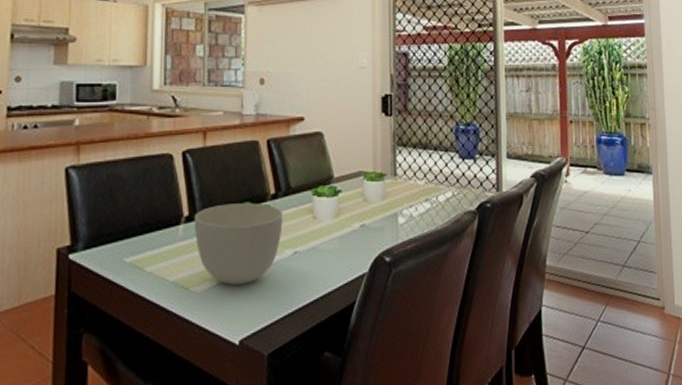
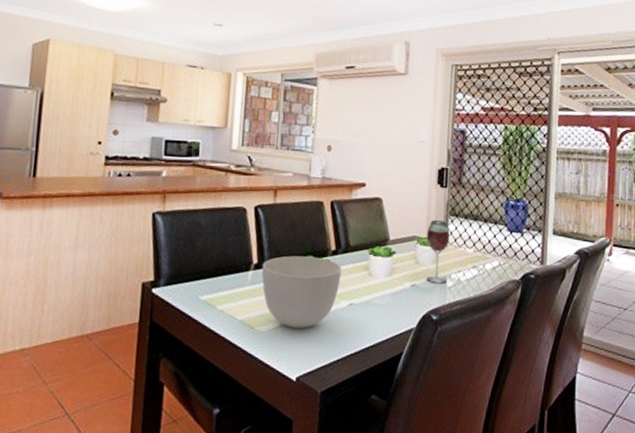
wineglass: none [374,151,399,221] -> present [427,219,450,284]

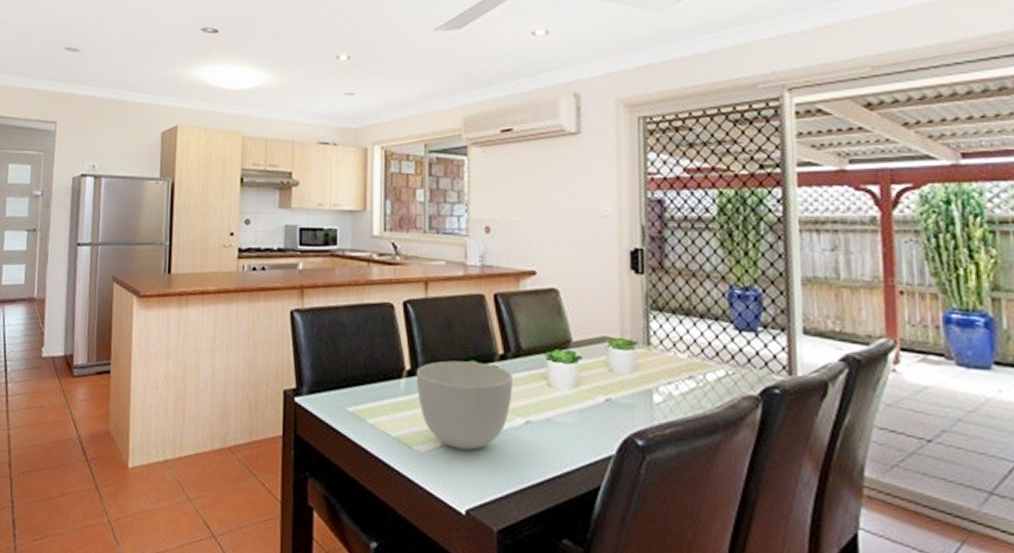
wineglass: present [427,219,450,284] -> none [622,315,654,399]

